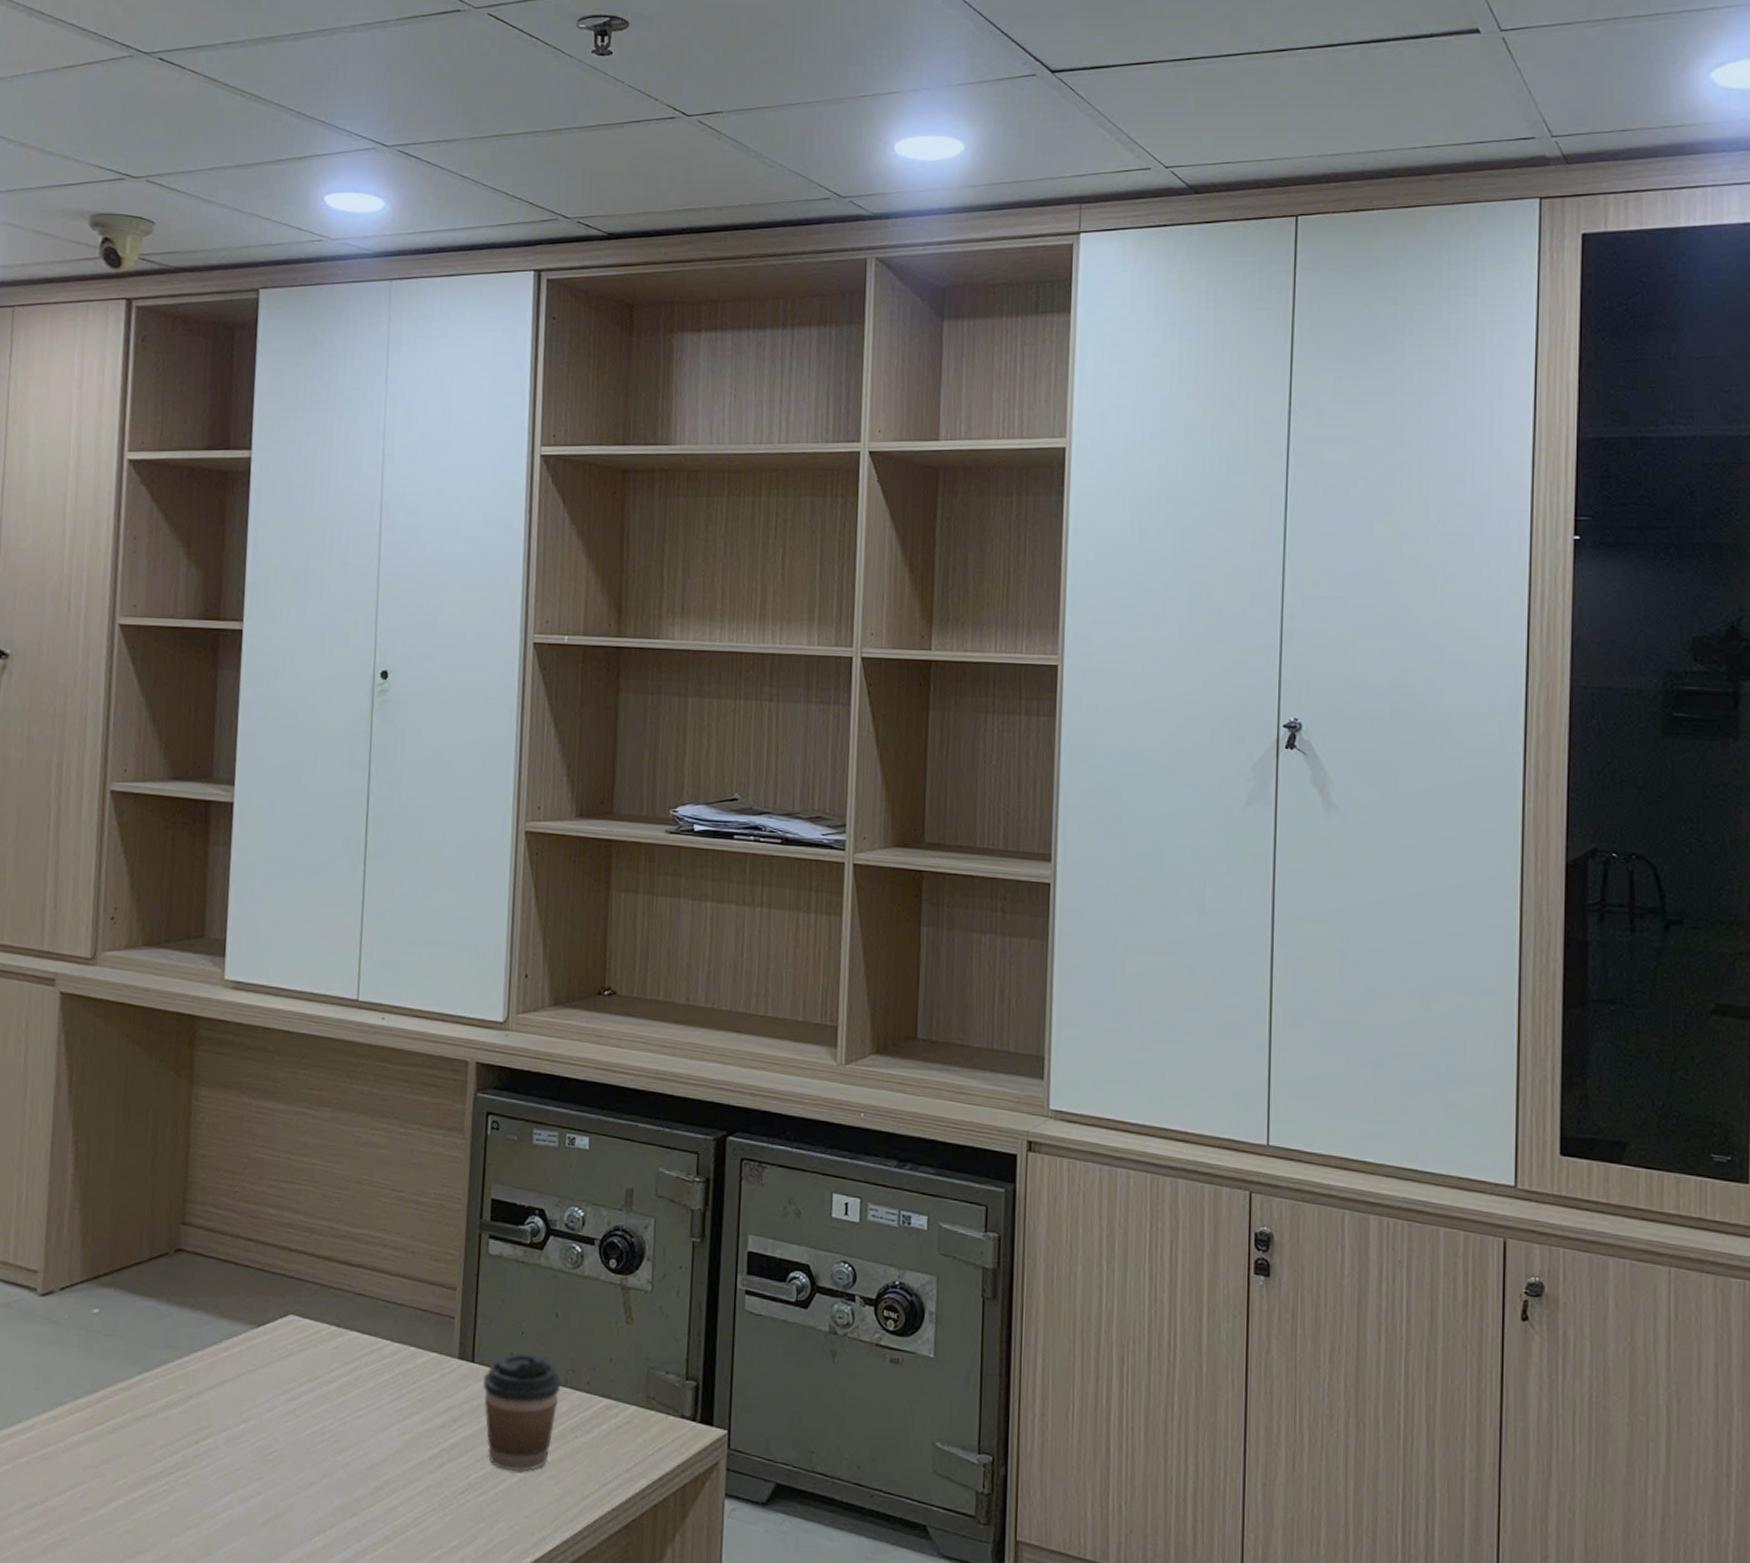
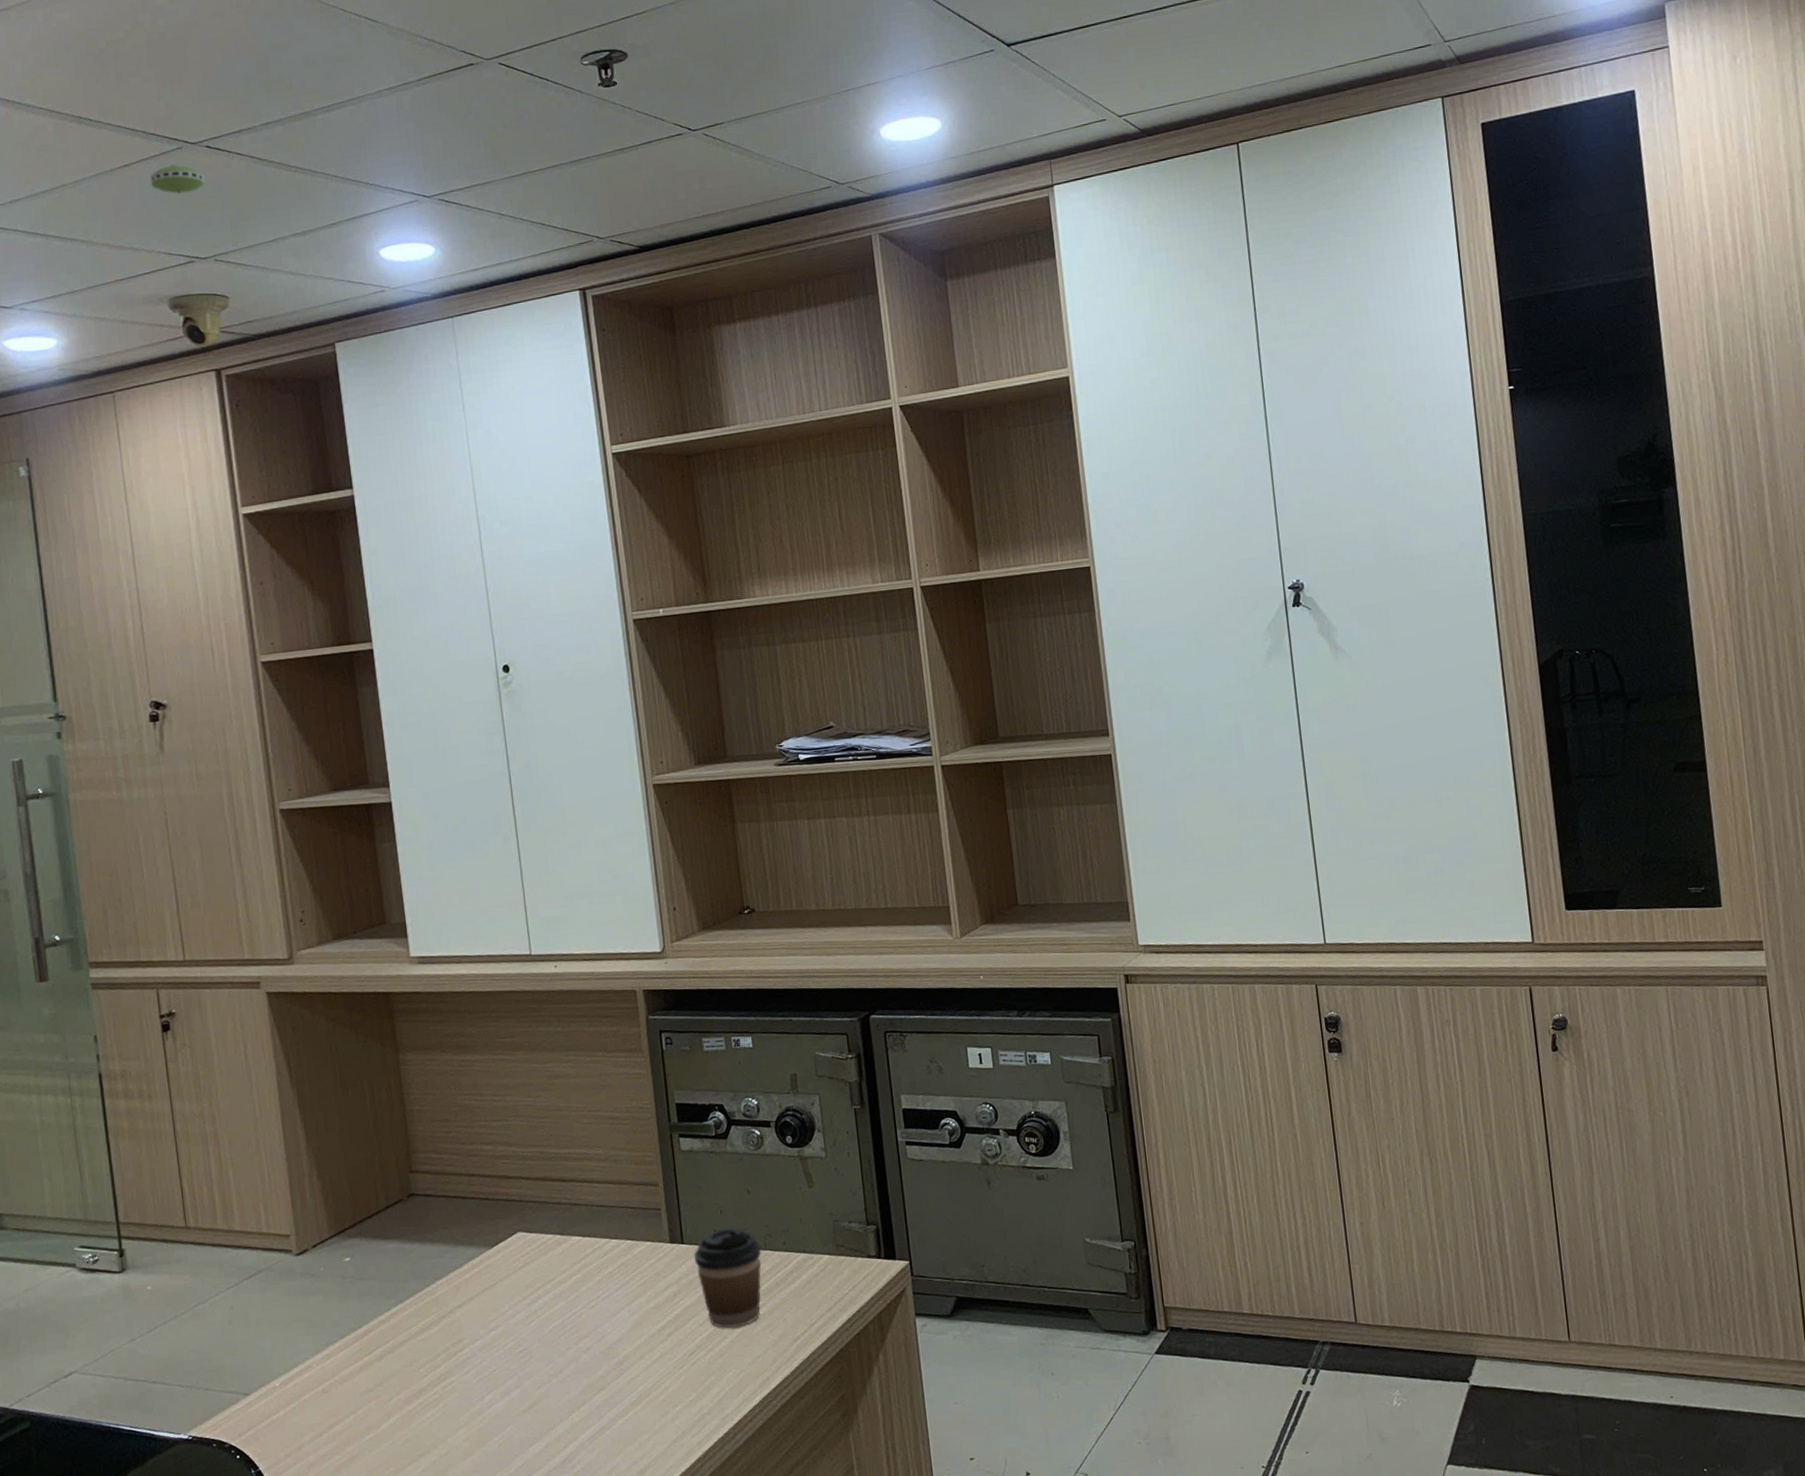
smoke detector: none [94,73,153,106] -> present [150,164,206,195]

